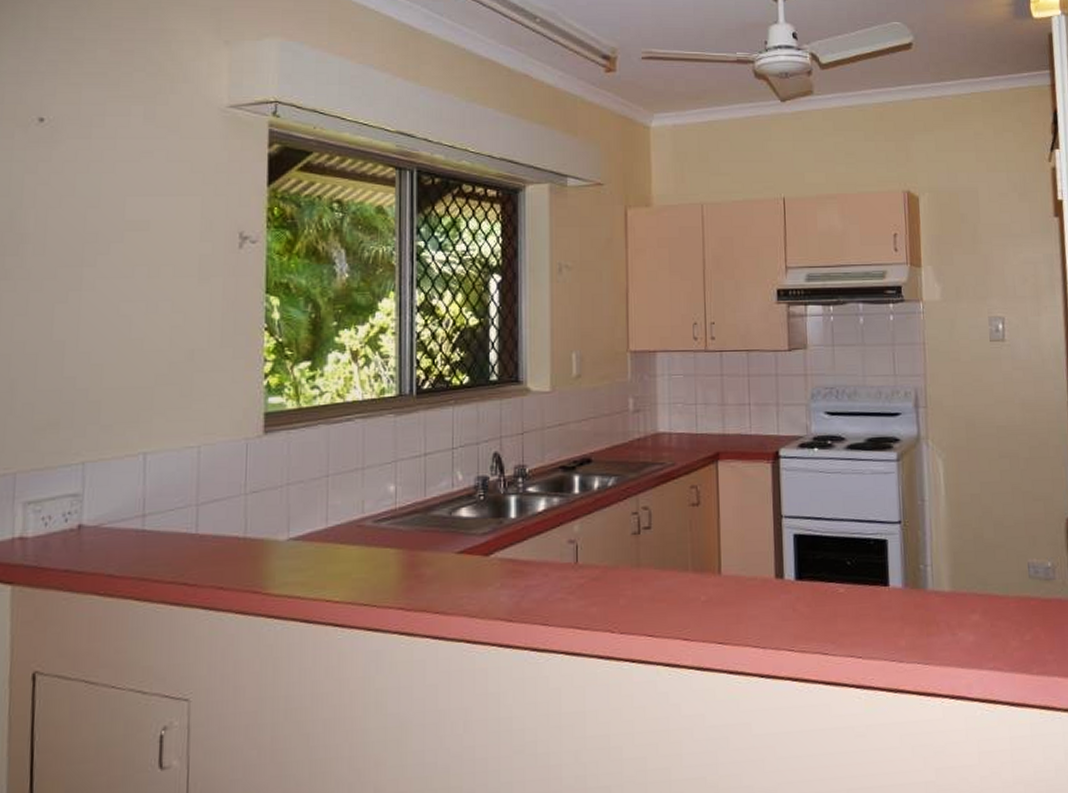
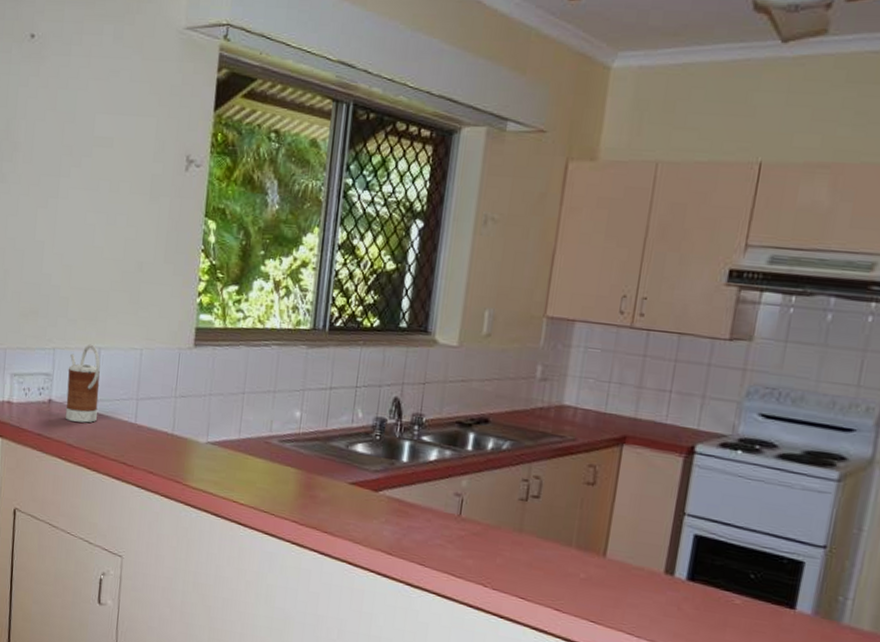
kettle: none [101,450,147,546] -> present [65,344,101,423]

